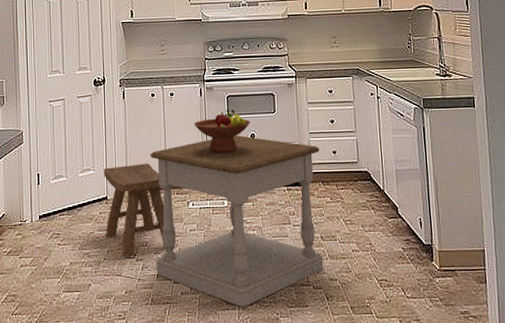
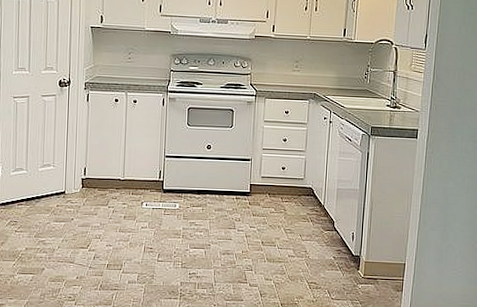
stool: present [103,163,175,258] -> none [61,163,126,247]
side table: present [150,135,324,307] -> none [107,145,270,298]
fruit bowl: present [193,109,250,153] -> none [154,120,208,161]

